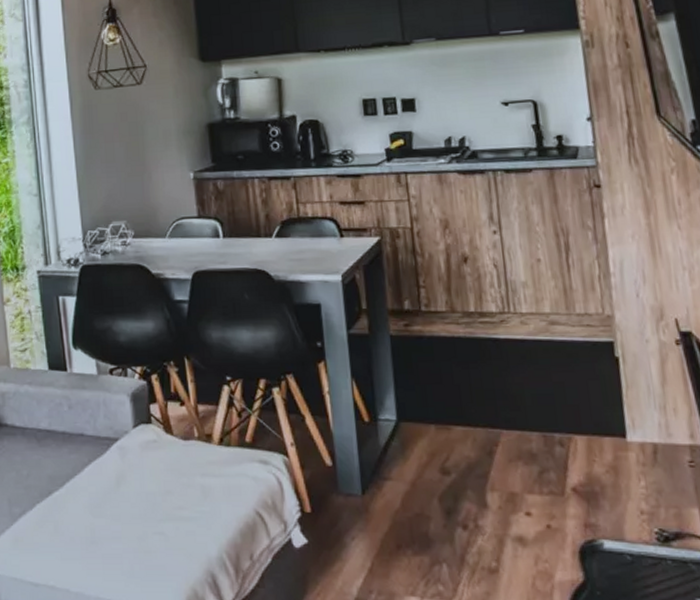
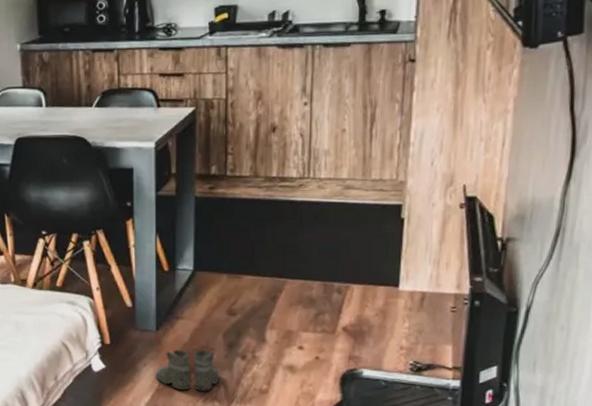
boots: none [366,518,451,571] -> present [155,349,227,391]

